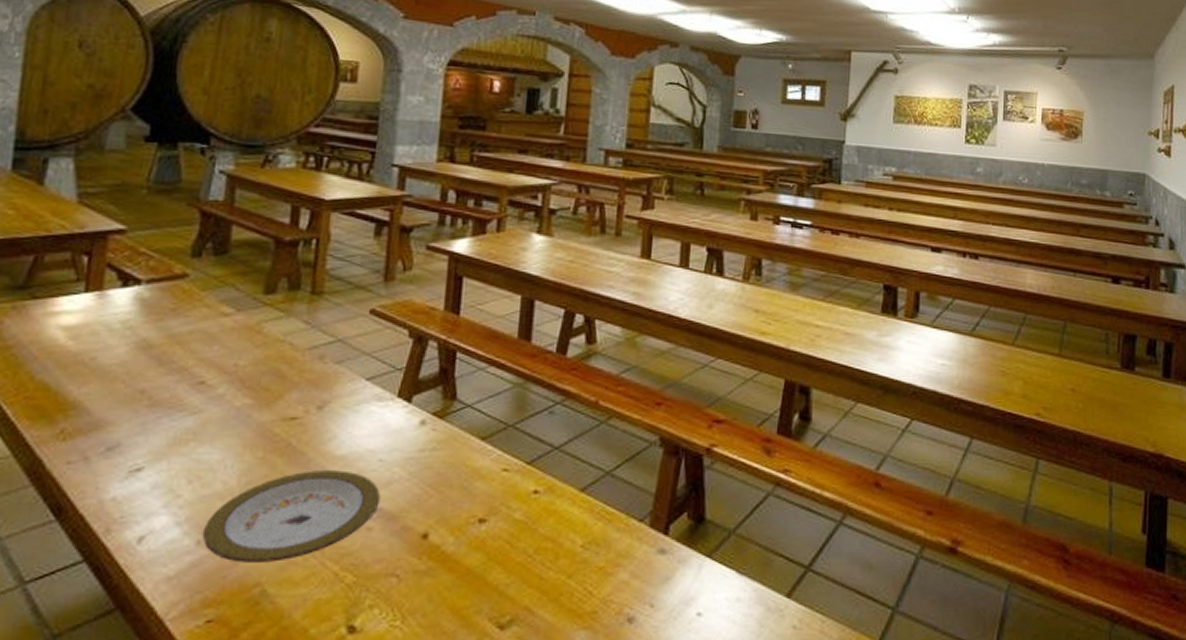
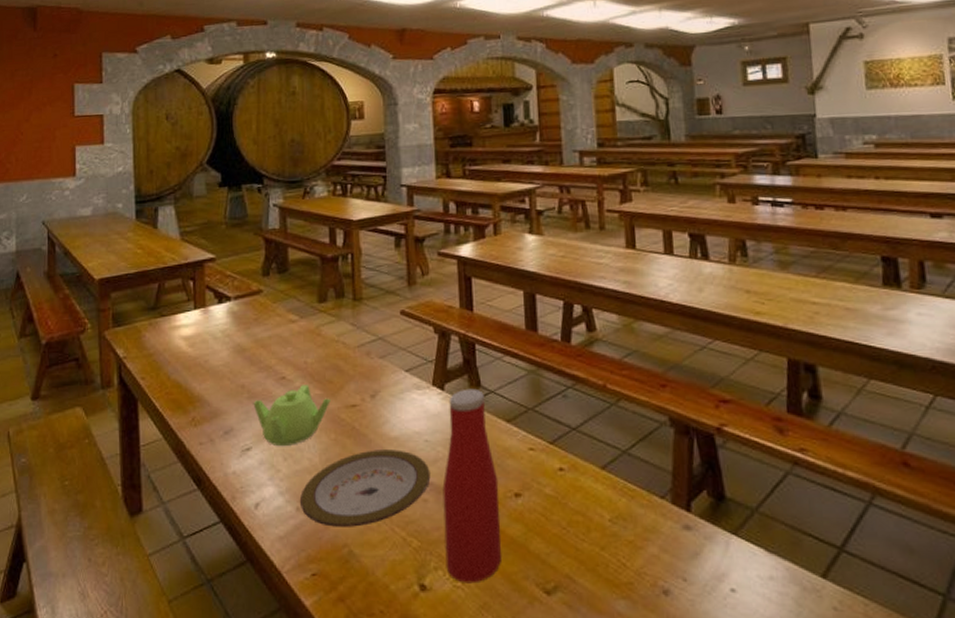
teapot: none [153,392,263,467] -> present [253,385,331,447]
bottle: none [384,401,462,622] -> present [442,388,502,584]

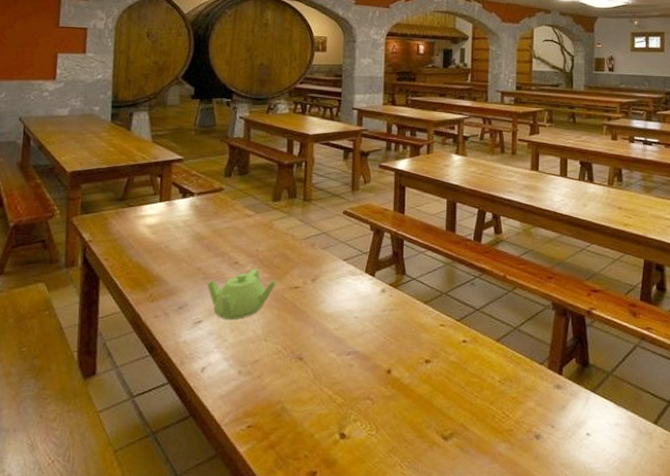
plate: present [300,450,431,527] -> none [242,324,357,387]
bottle: present [442,388,502,584] -> none [363,276,413,432]

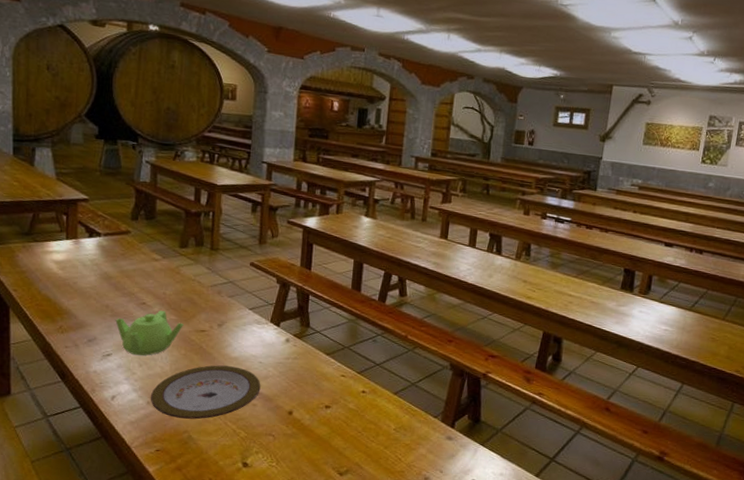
plate: none [242,324,357,387] -> present [151,365,261,420]

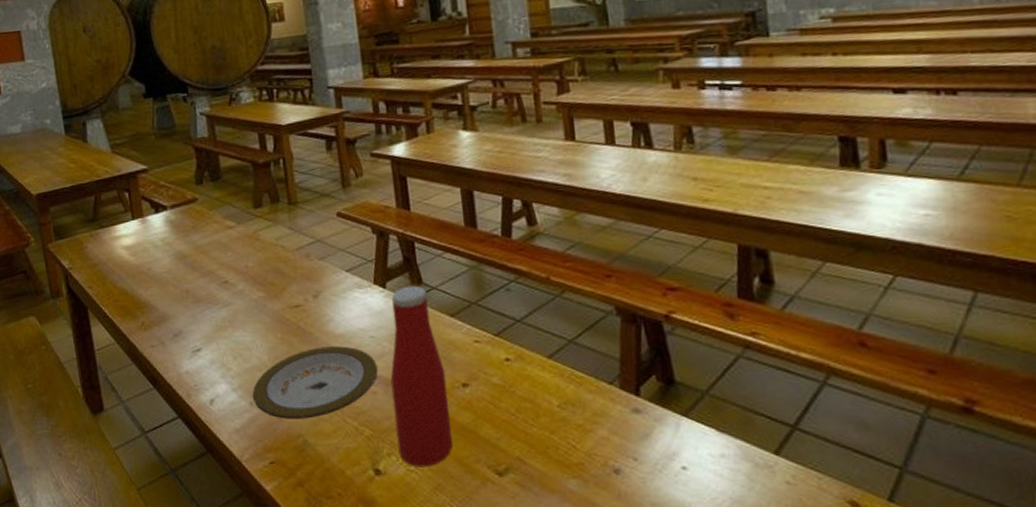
teapot: present [115,310,183,356] -> none [198,288,274,347]
bottle: none [265,327,314,465] -> present [390,285,453,467]

